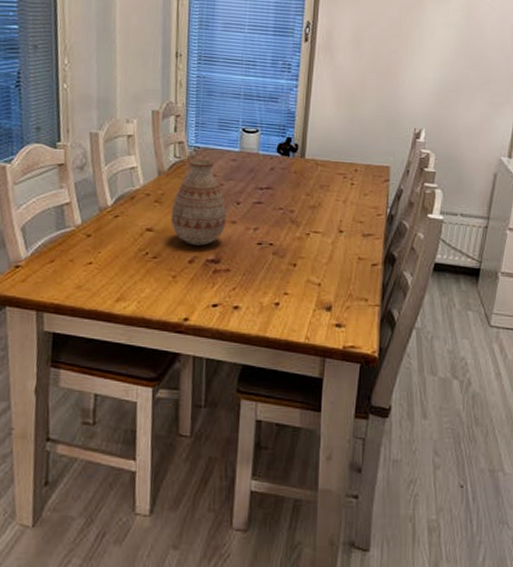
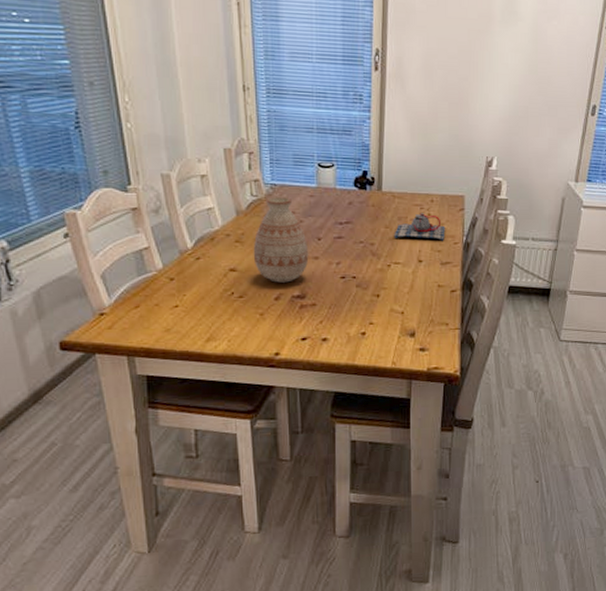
teapot: none [314,182,369,212] -> present [394,213,446,241]

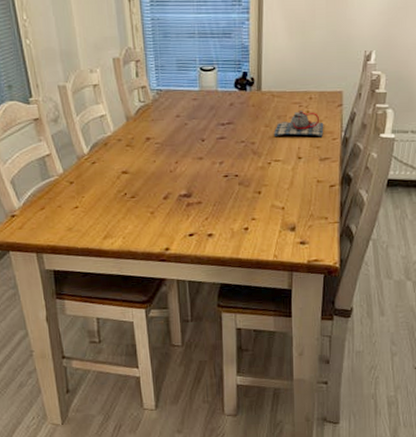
vase: present [253,197,309,283] -> none [142,102,194,183]

